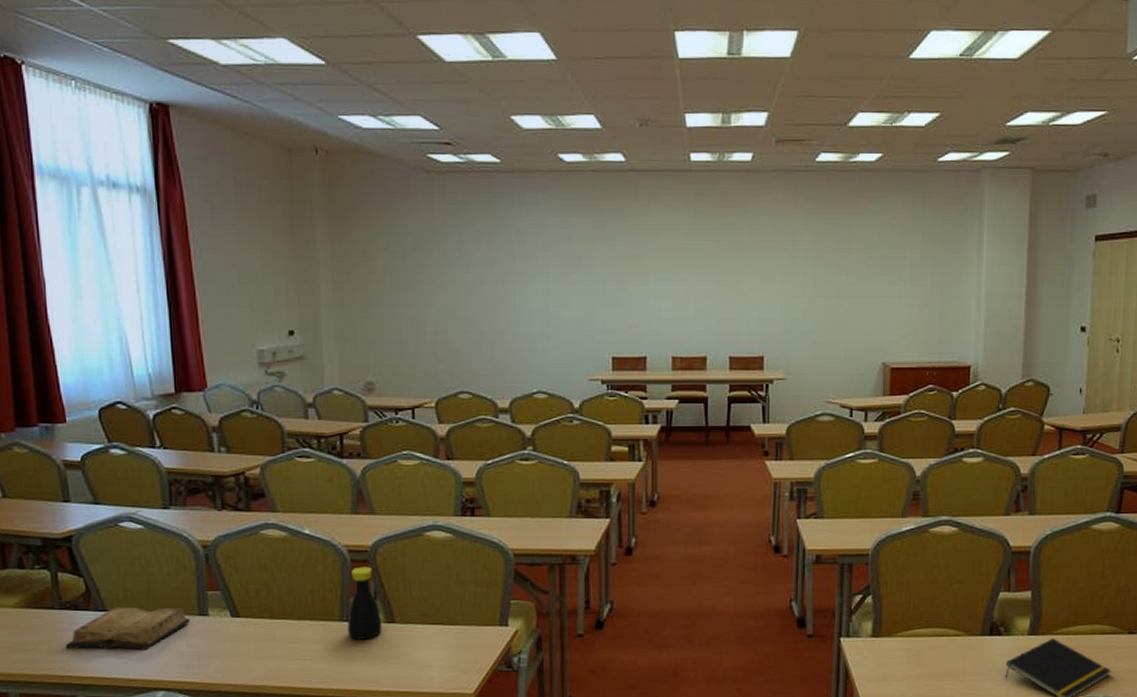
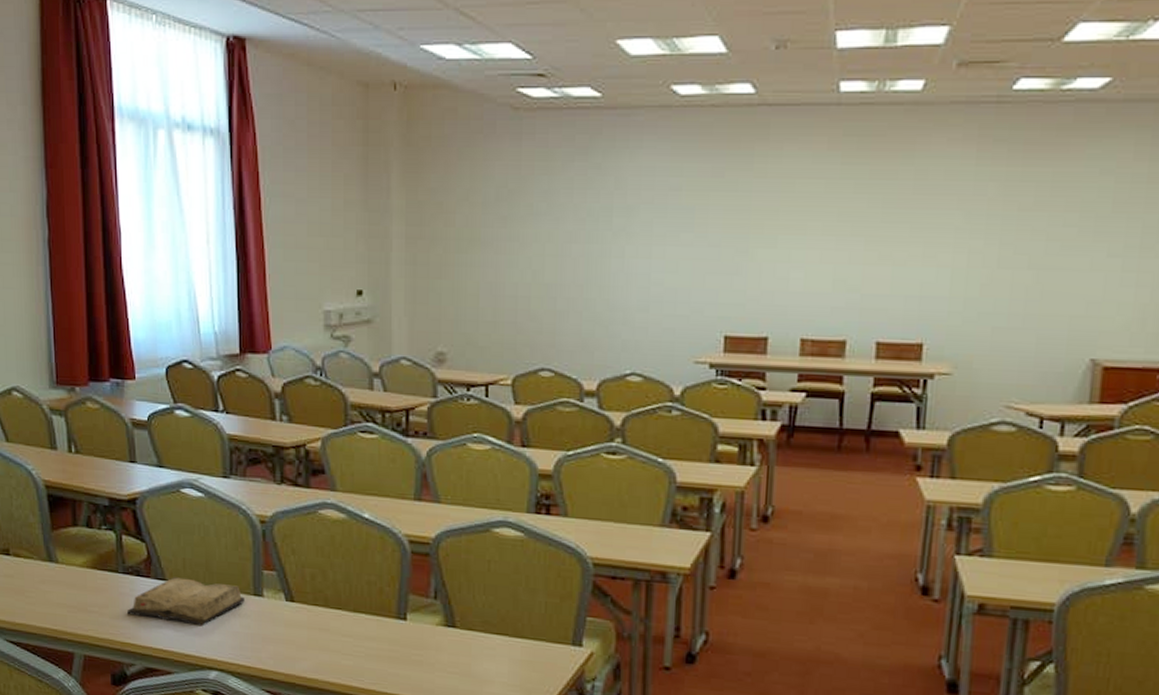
bottle: present [347,566,383,640] -> none [404,560,442,643]

